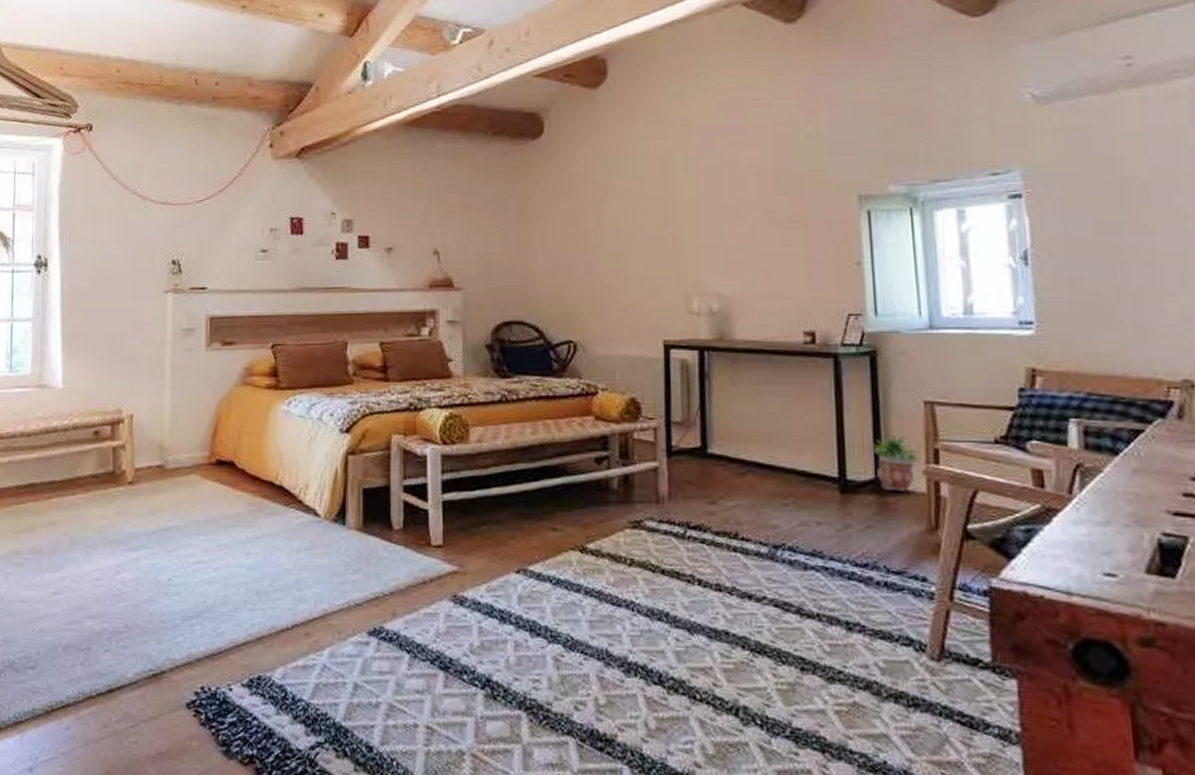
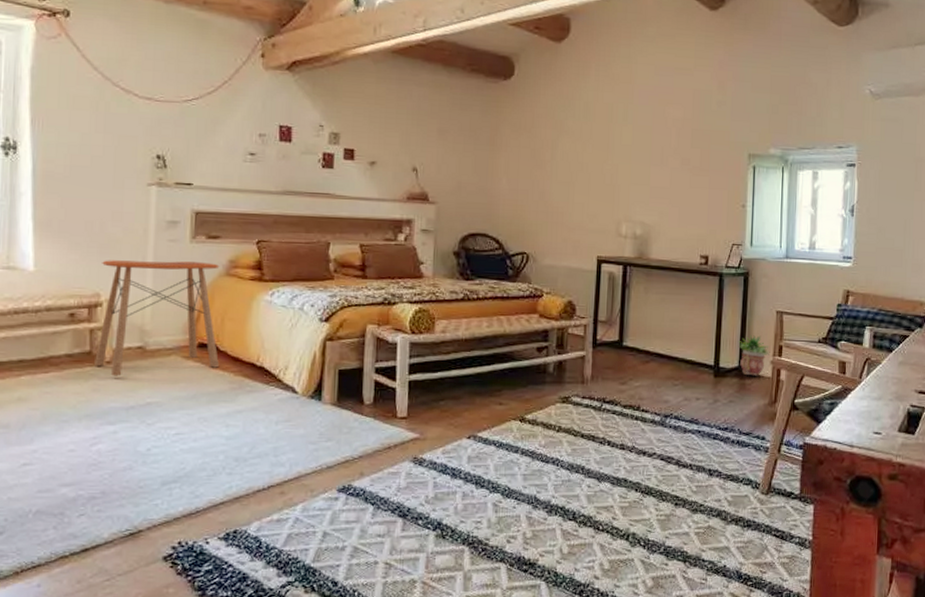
side table: none [118,371,238,498] -> present [95,260,220,376]

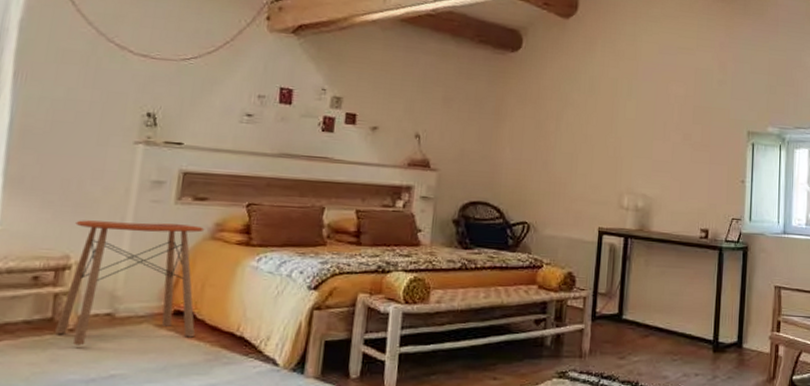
potted plant: present [738,335,770,376] -> none [737,310,769,352]

